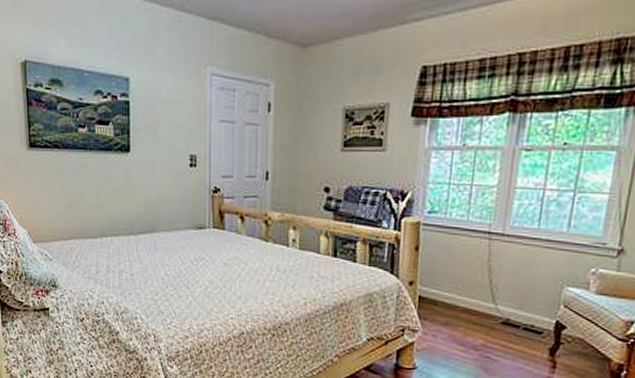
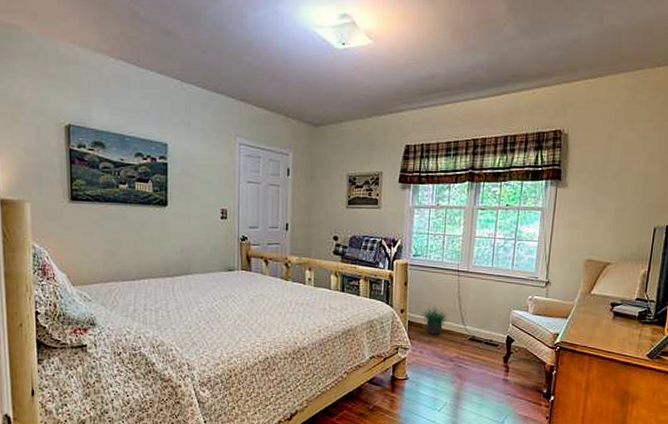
potted plant: none [434,276,473,315] -> present [419,305,448,335]

